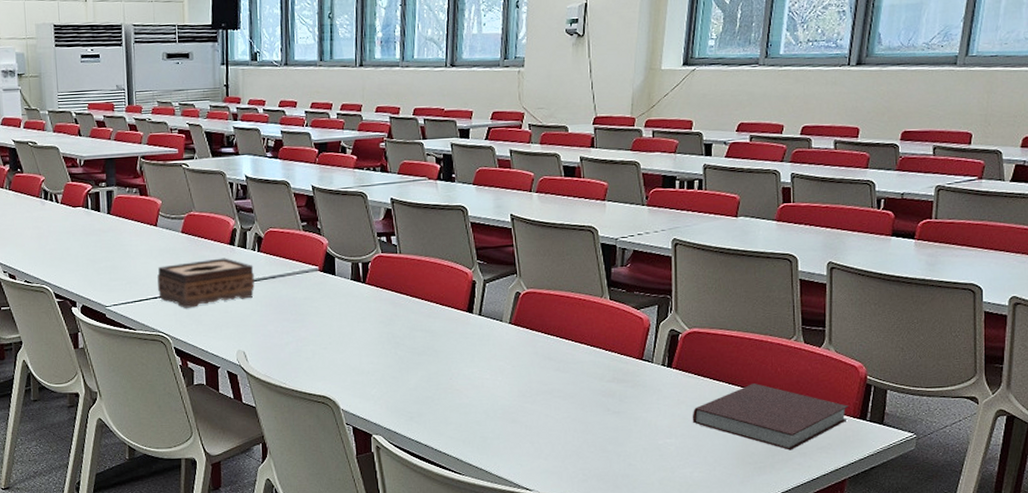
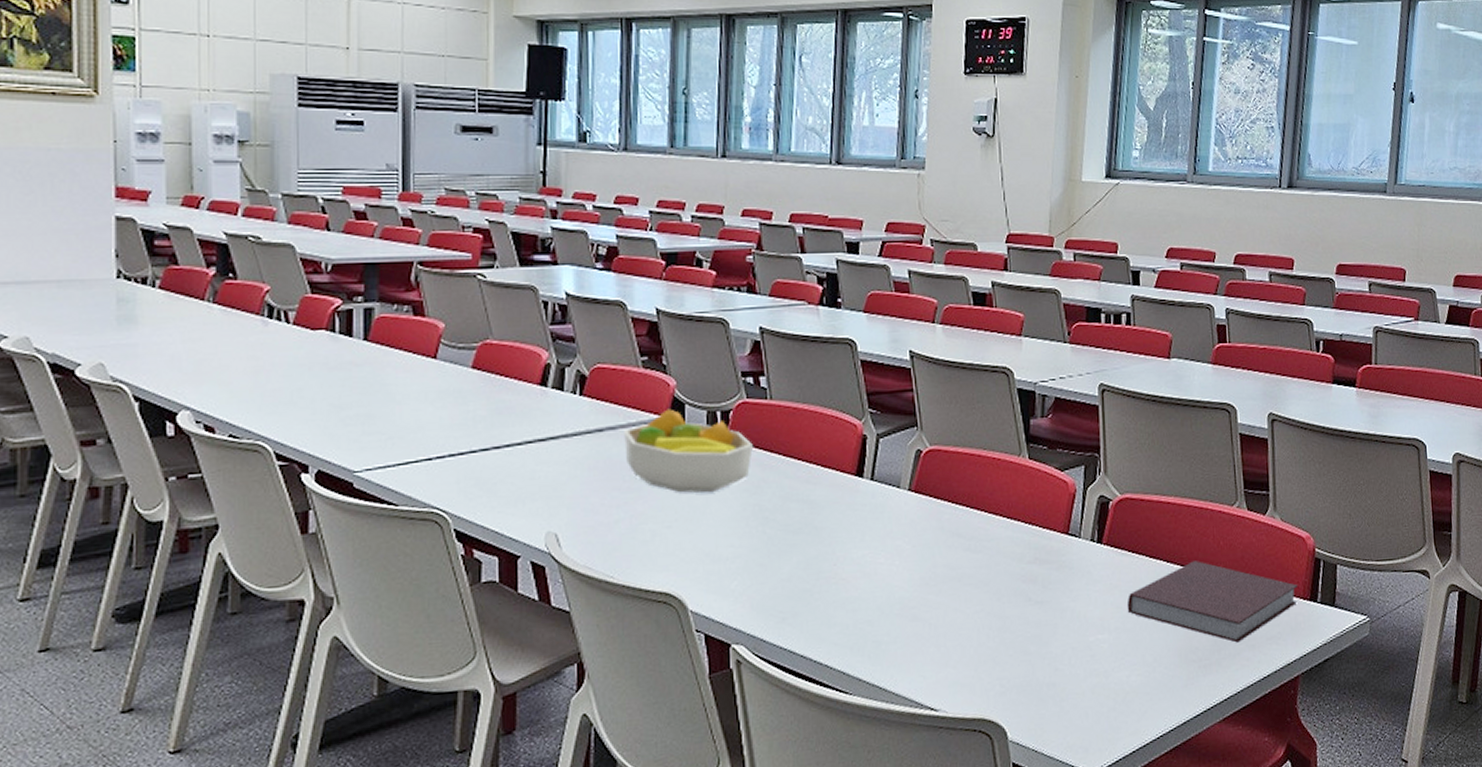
tissue box: present [156,258,255,308] -> none [432,403,574,474]
fruit bowl: none [291,261,387,324] -> present [624,409,753,493]

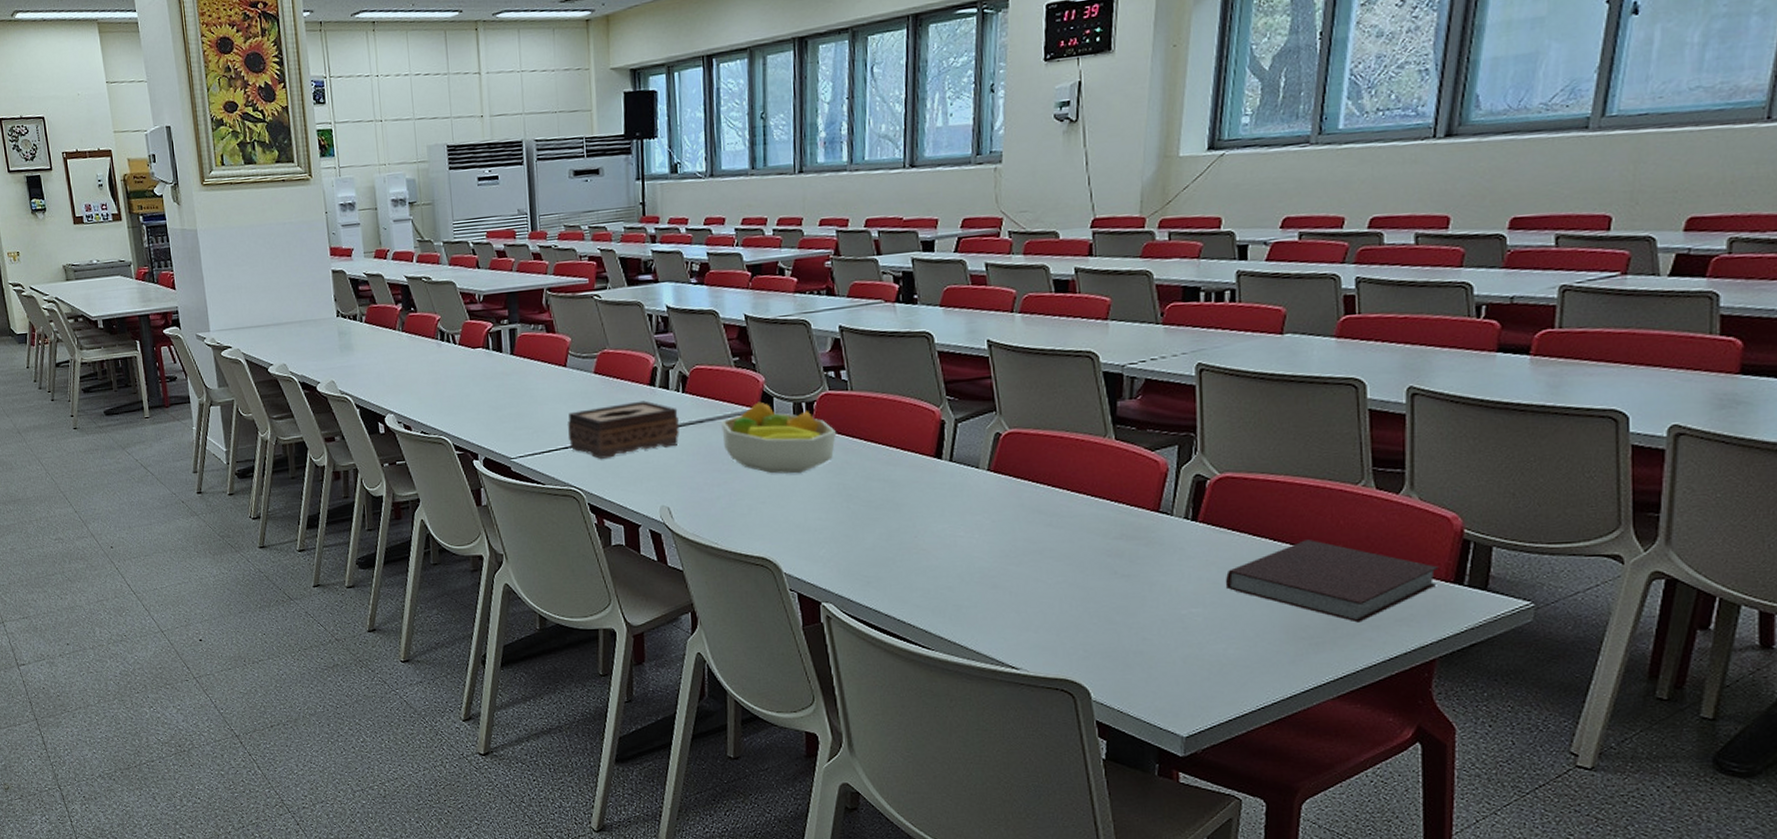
tissue box: none [432,403,574,474] -> present [567,400,680,459]

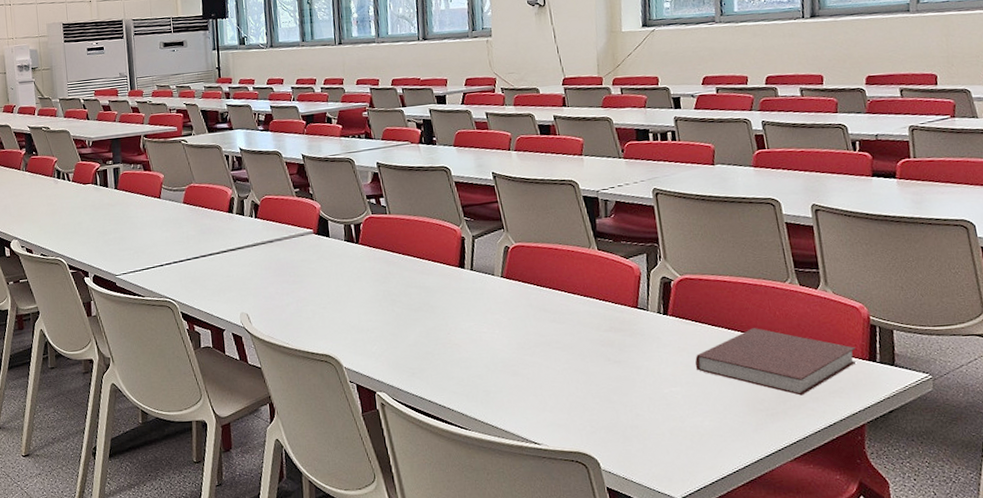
tissue box: present [567,400,680,459] -> none [162,225,254,274]
fruit bowl: present [721,401,836,474] -> none [287,224,380,284]

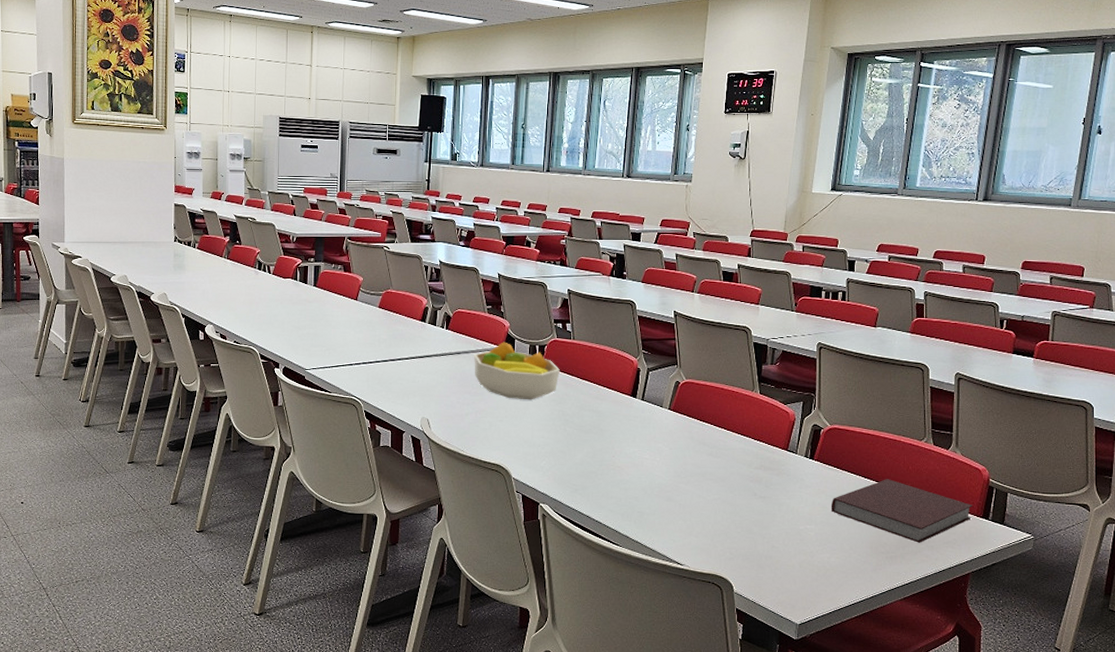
fruit bowl: none [287,224,380,284] -> present [474,342,560,400]

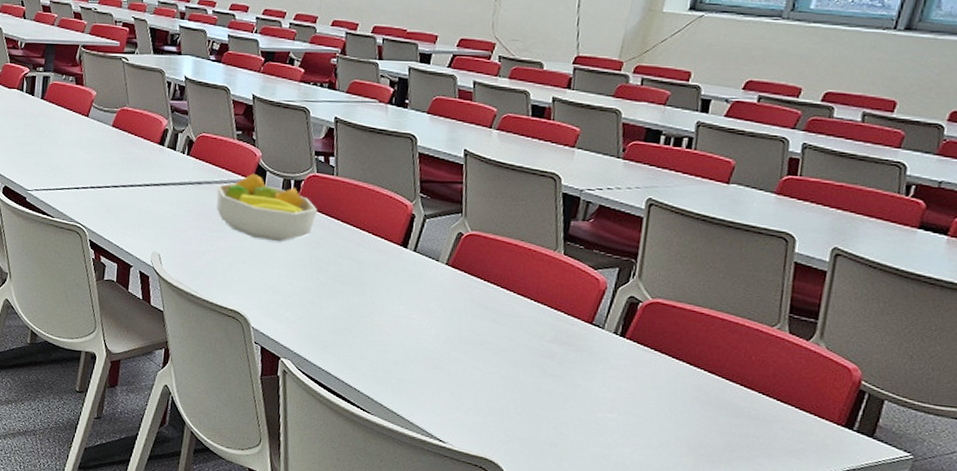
notebook: present [831,479,973,543] -> none [640,368,833,449]

